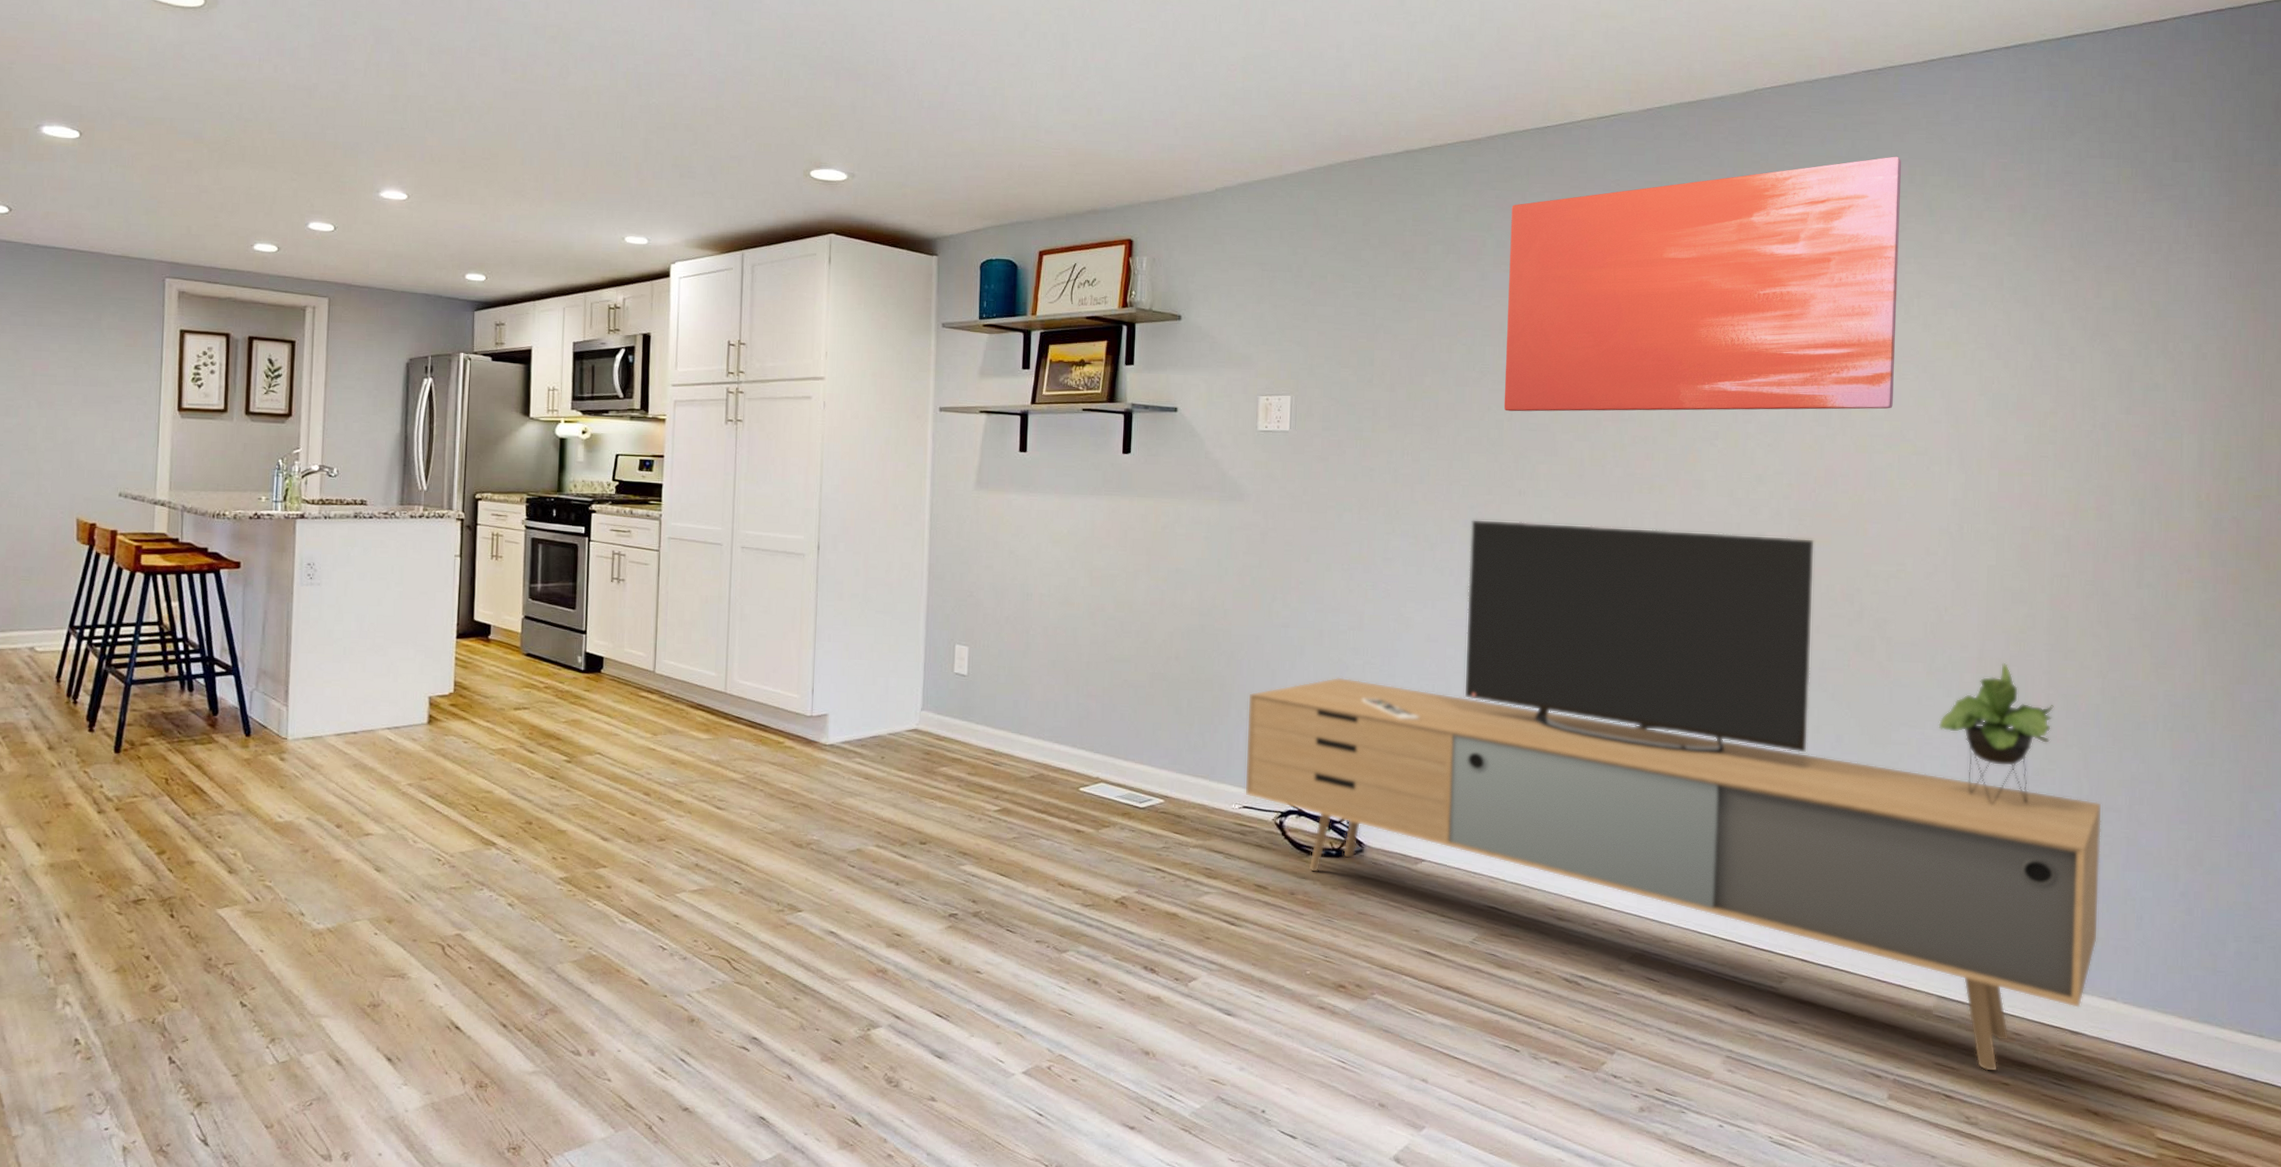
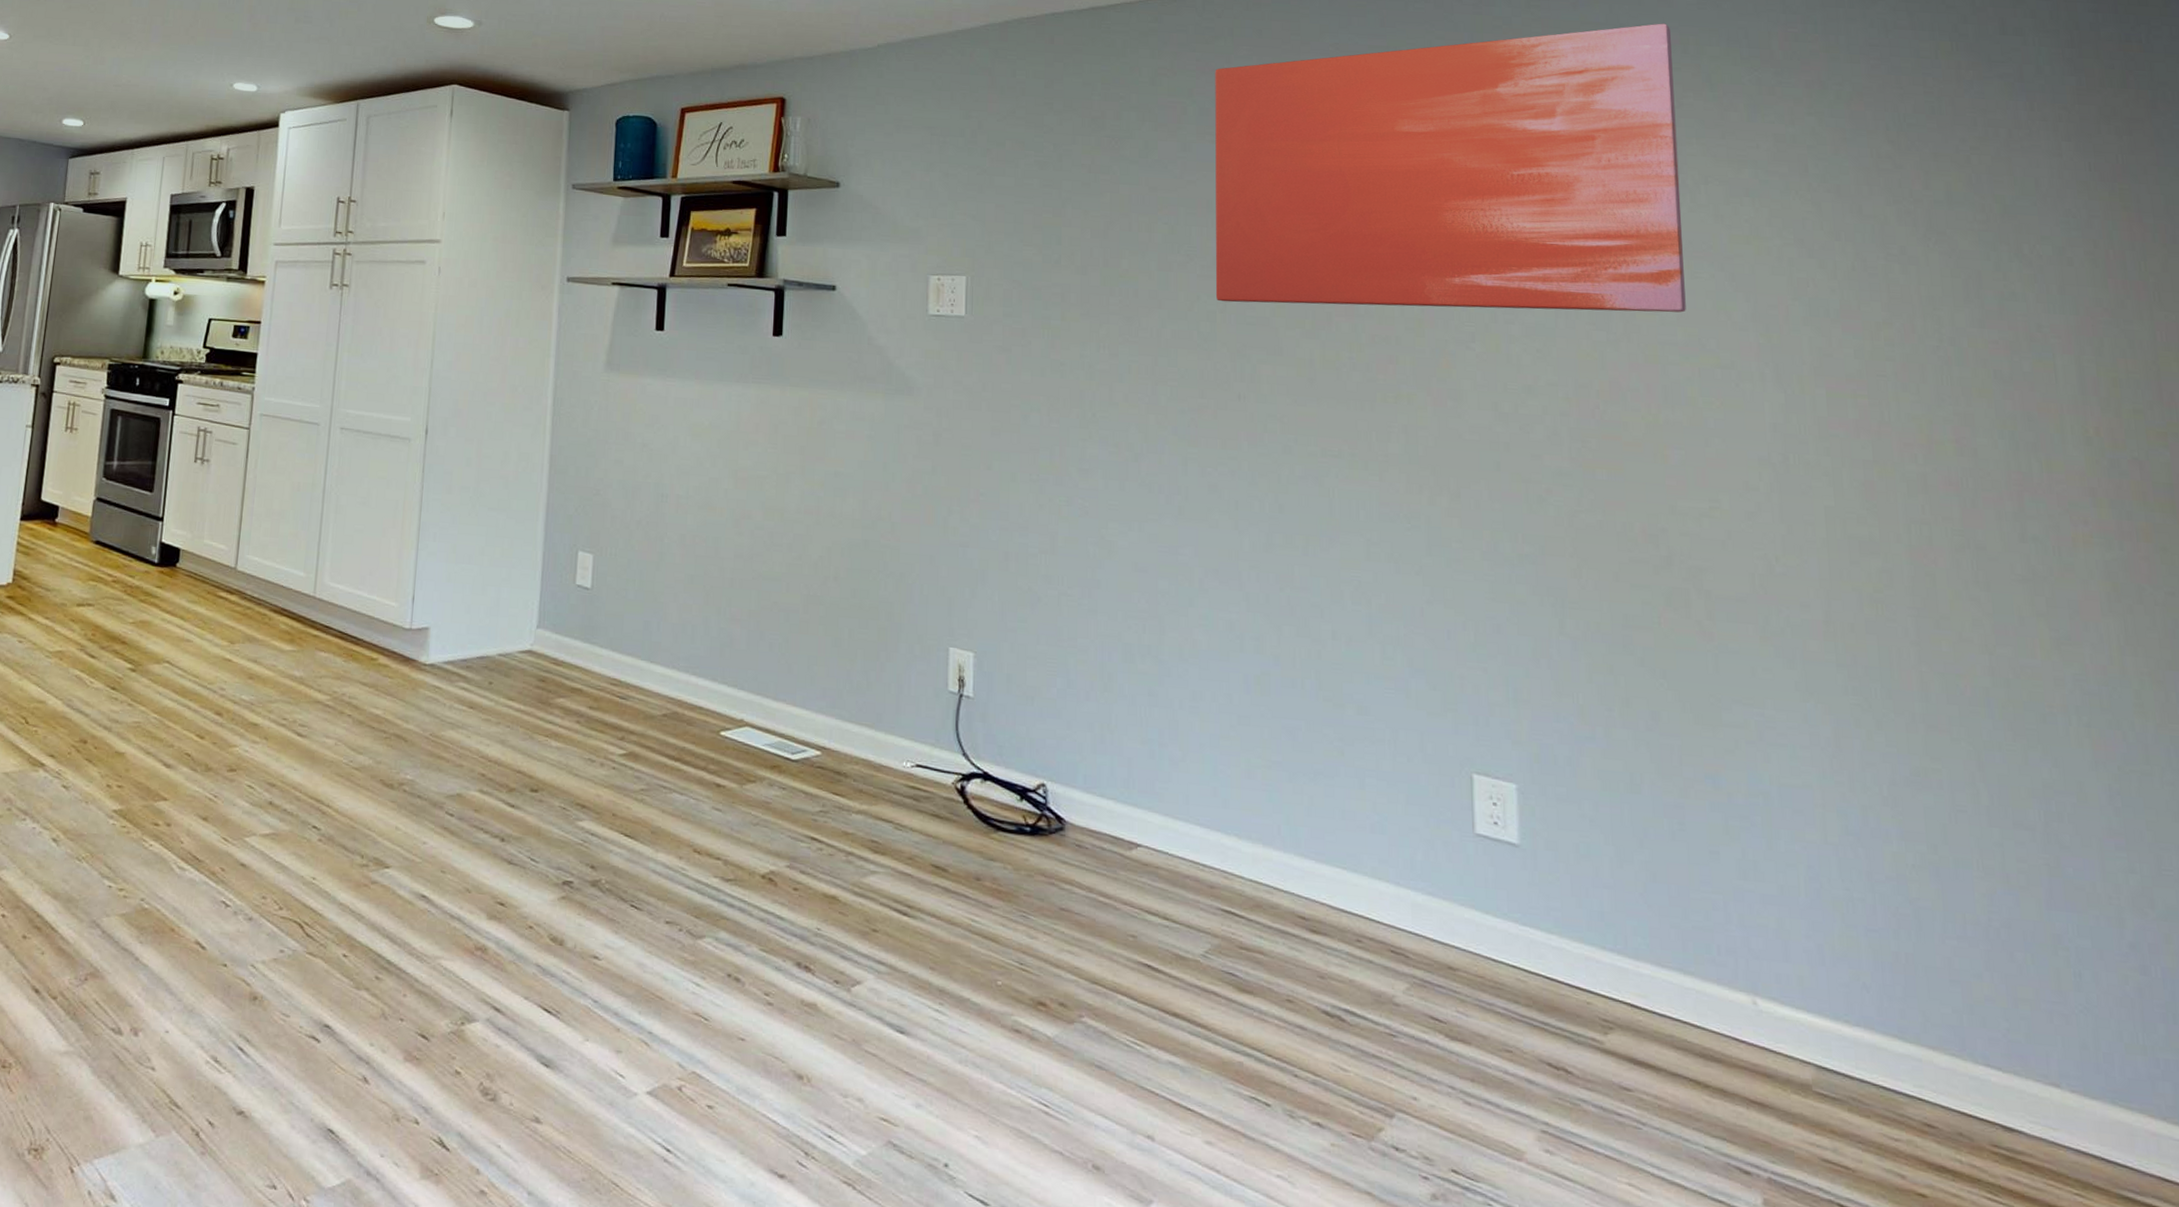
media console: present [1244,519,2101,1071] -> none [917,426,2025,1175]

